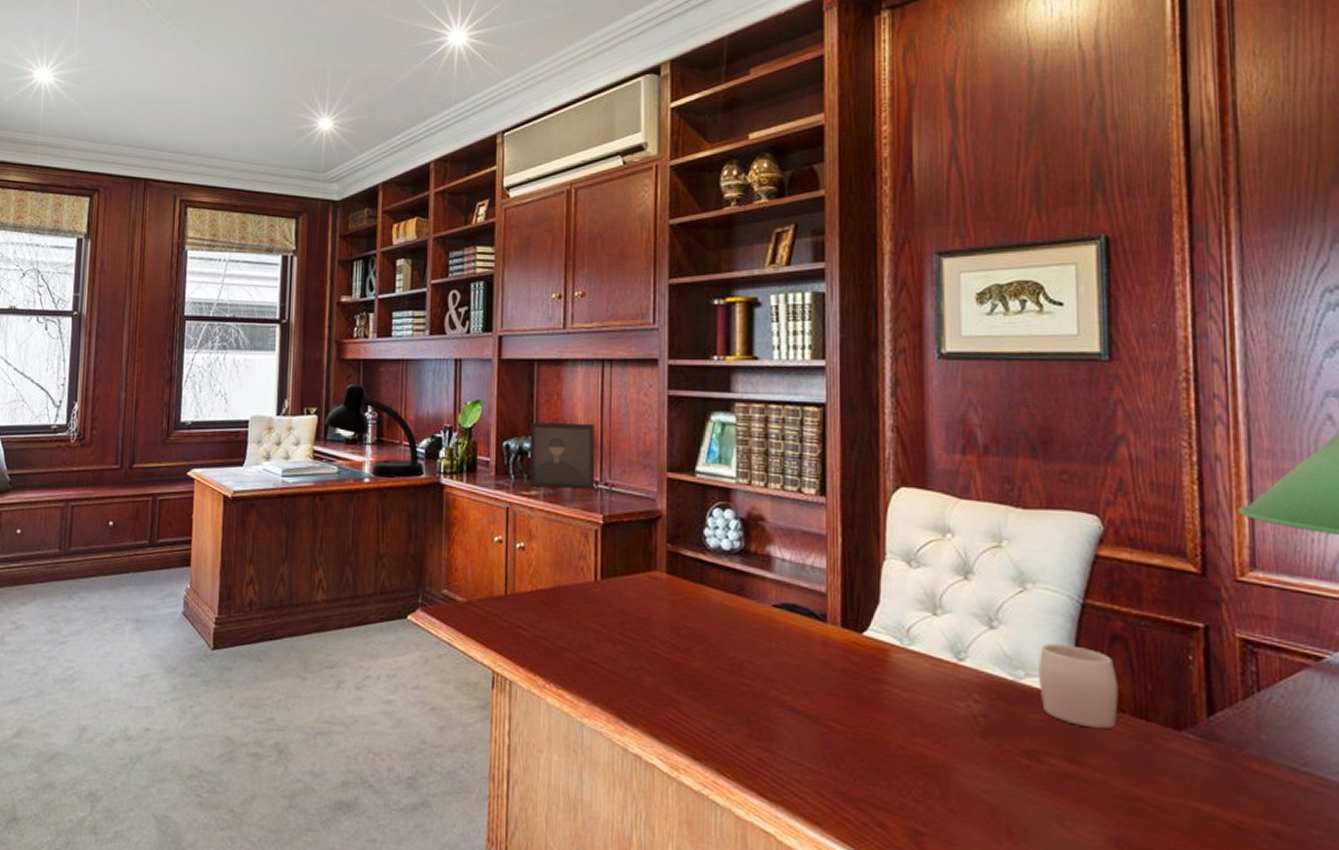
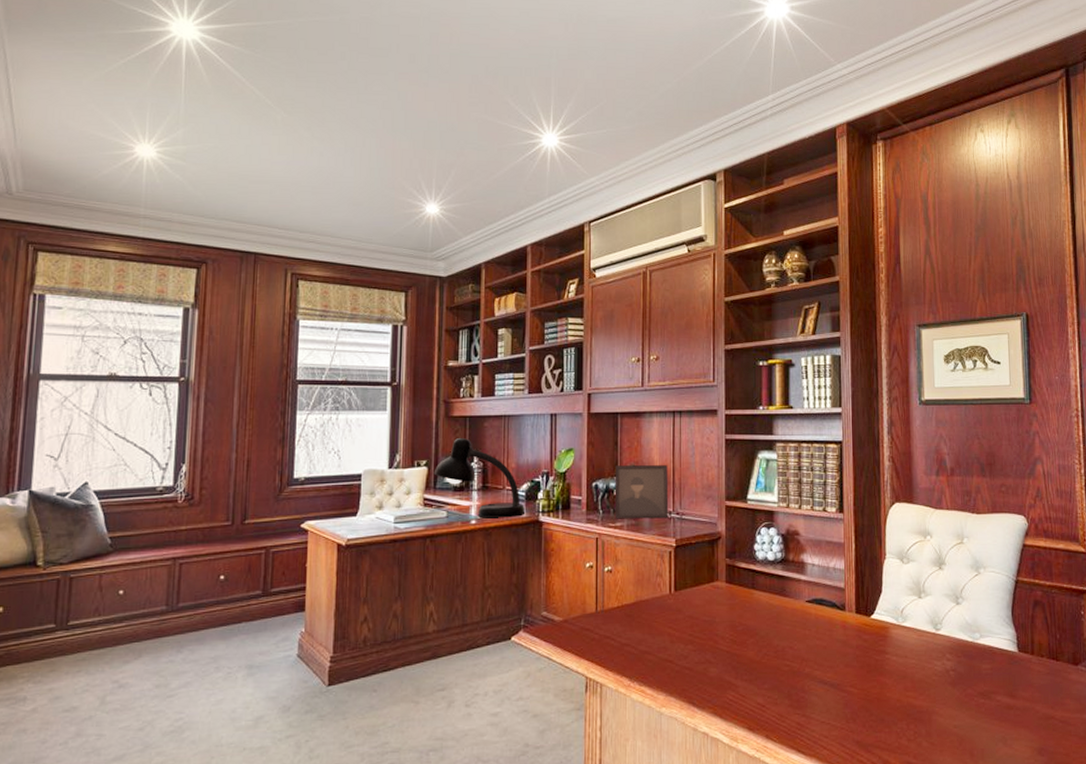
mug: present [1038,643,1119,729] -> none [988,611,1039,671]

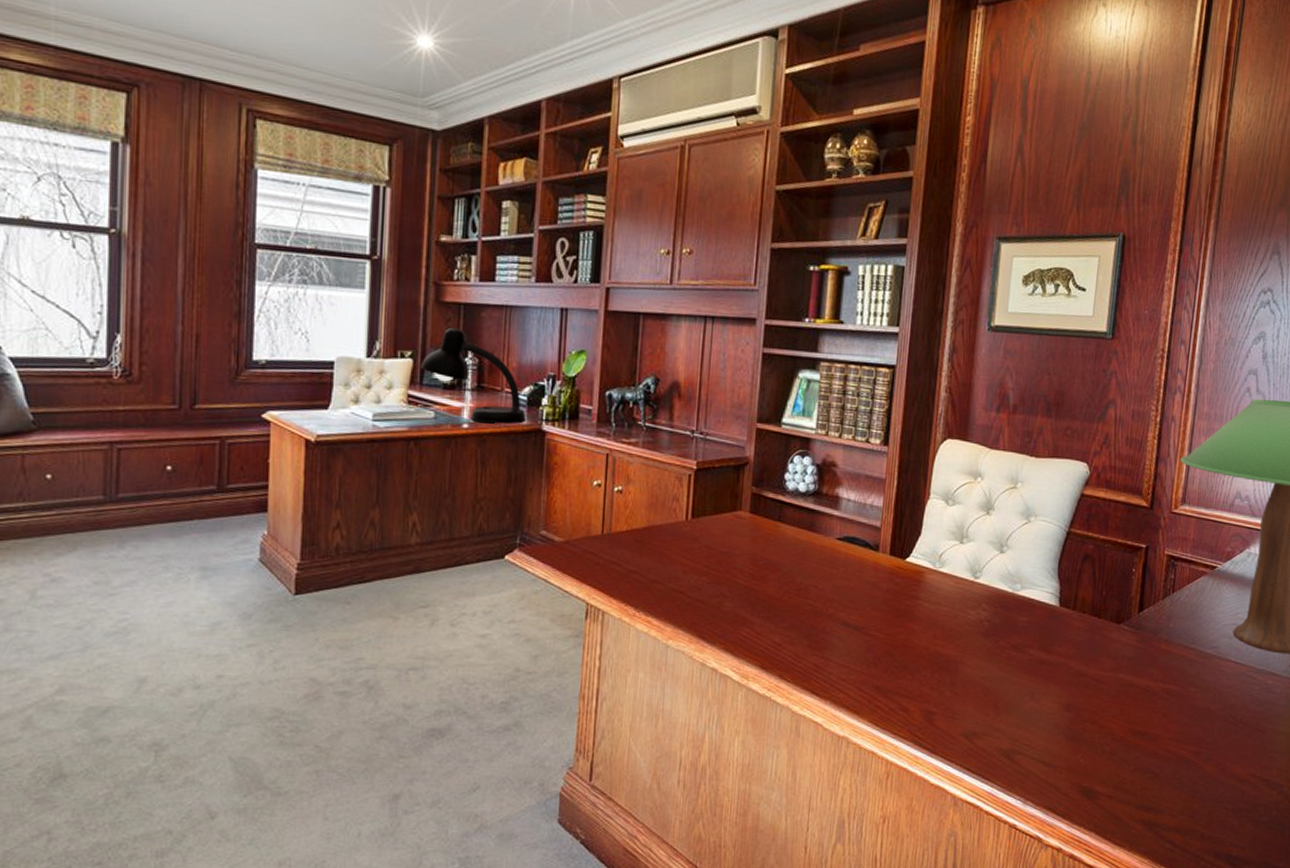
picture frame: present [614,465,668,519] -> none [630,374,694,438]

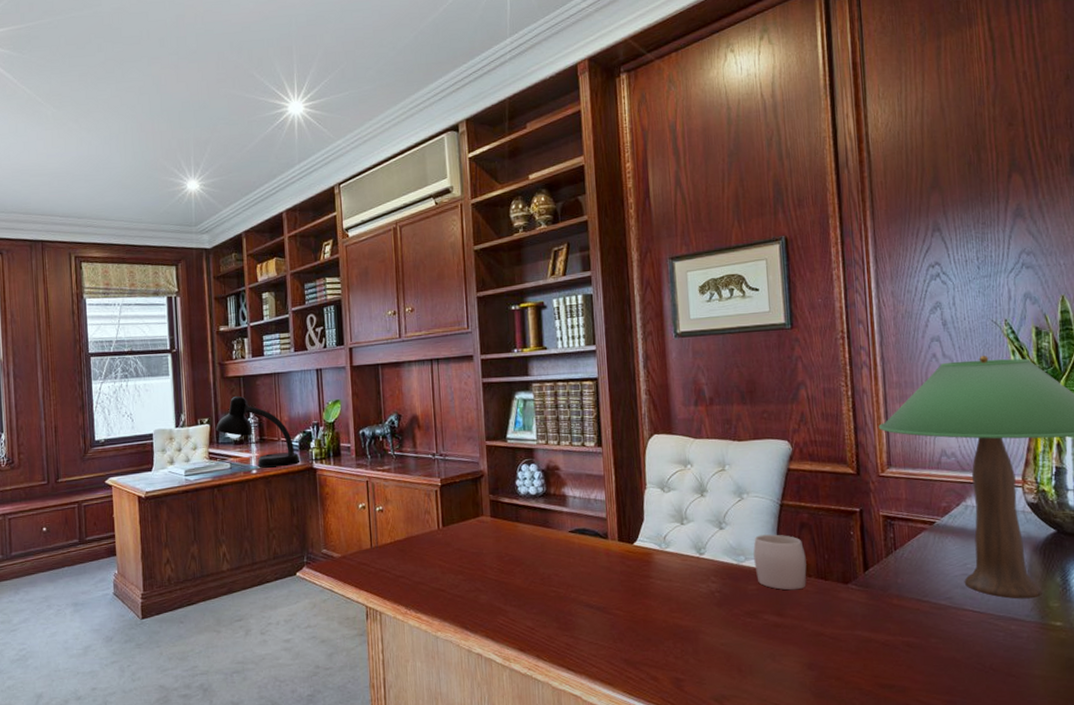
mug: none [1029,563,1084,626] -> present [753,534,807,591]

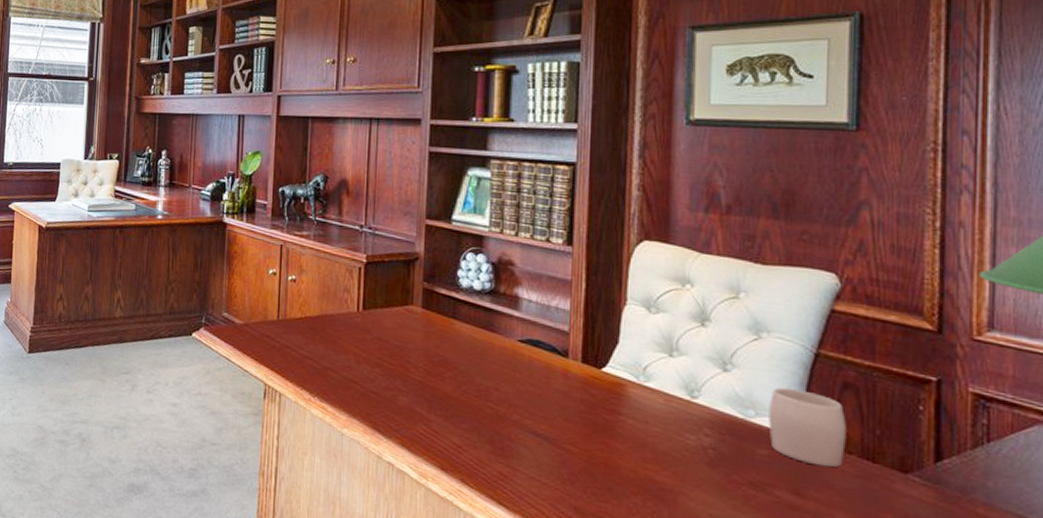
desk lamp: present [215,395,300,468] -> none [124,133,210,217]

